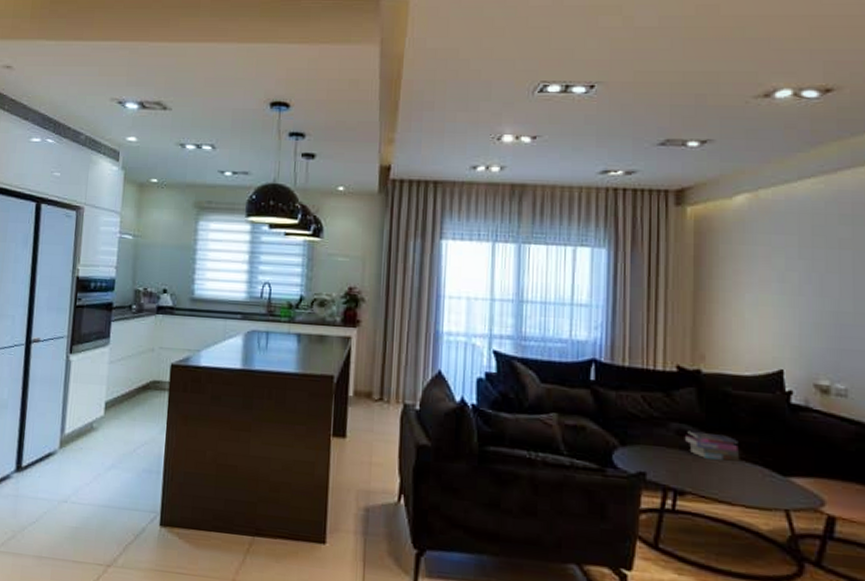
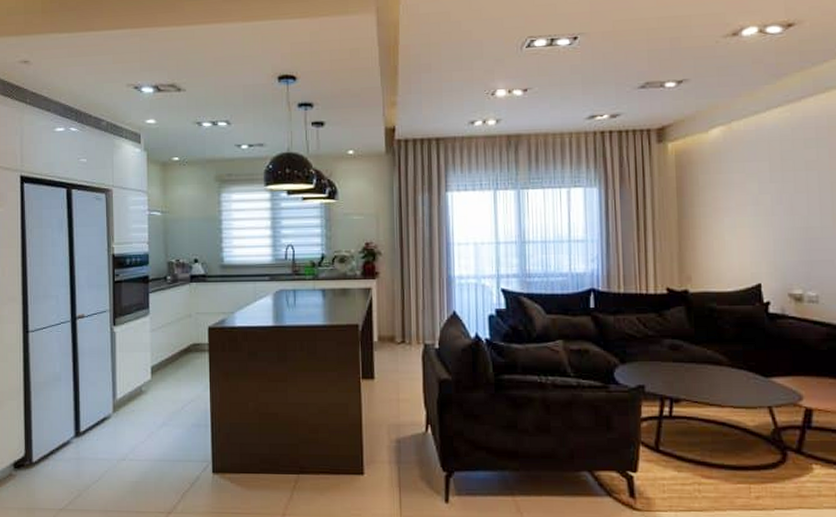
books: present [684,430,740,462] -> none [676,345,727,368]

